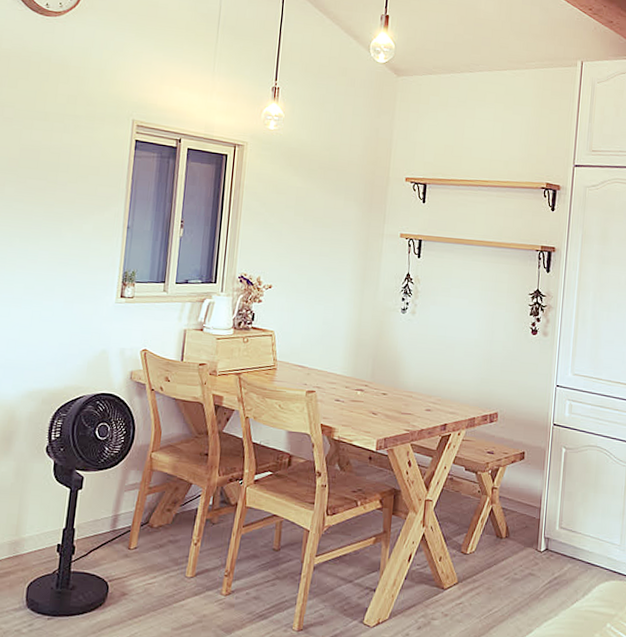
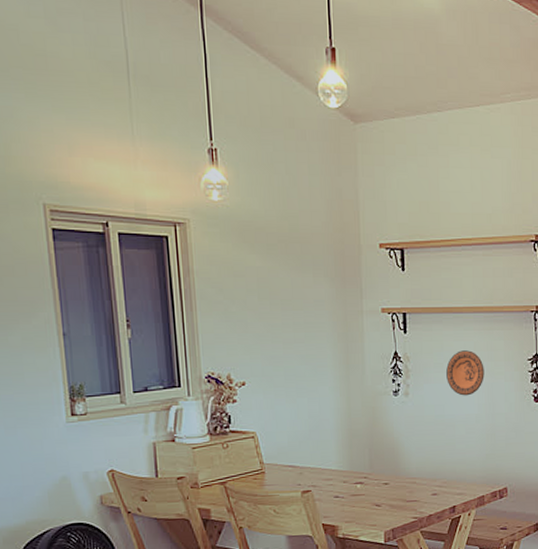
decorative plate: none [451,279,488,321] -> present [446,350,484,396]

